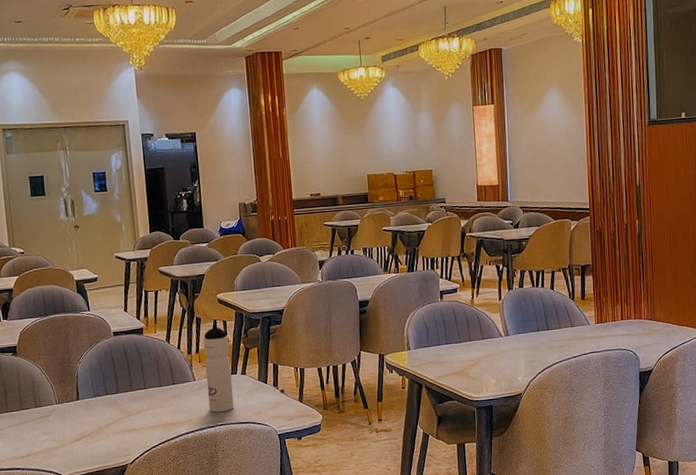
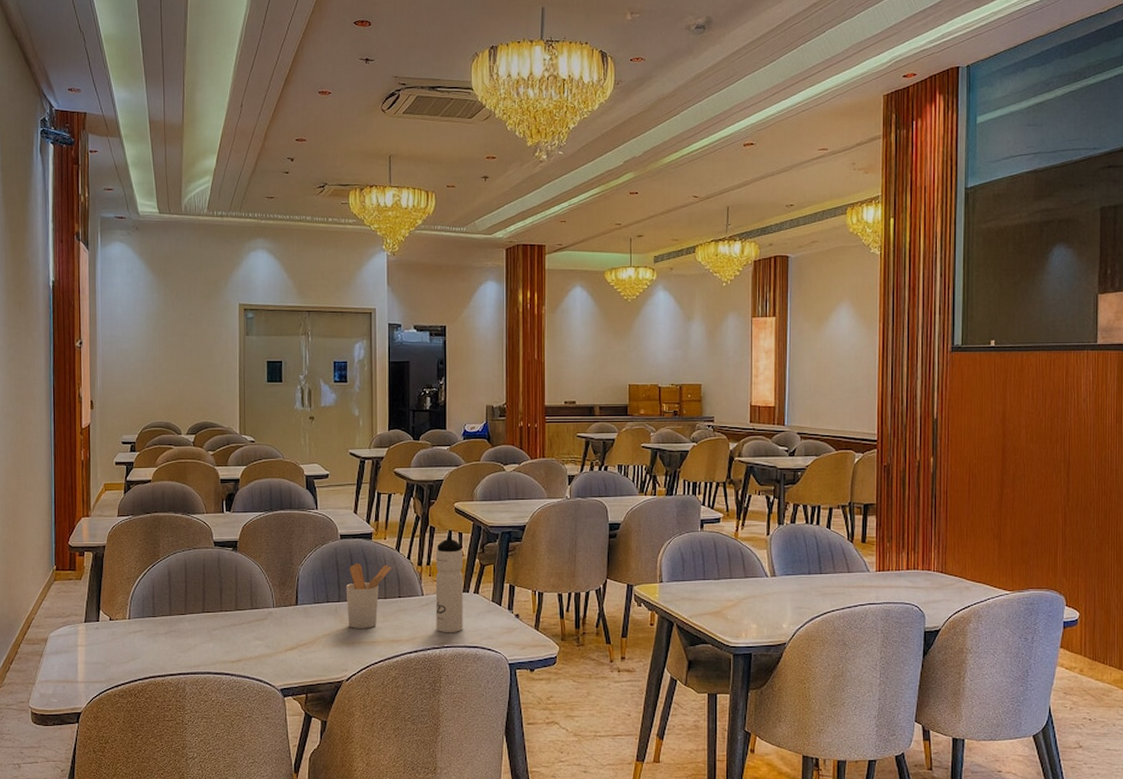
utensil holder: none [122,355,164,416] -> present [345,563,391,628]

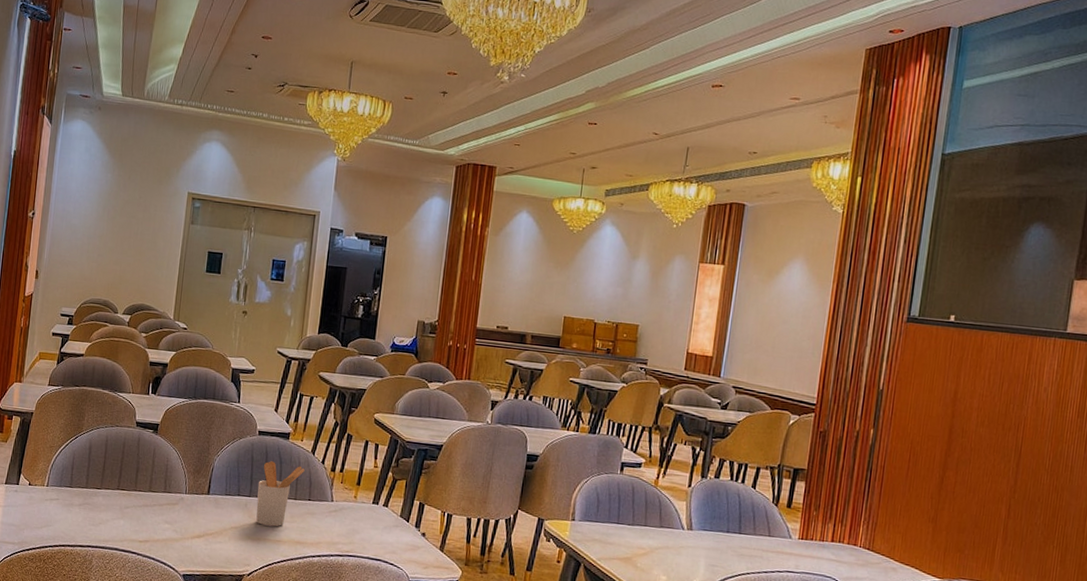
water bottle: present [435,536,464,632] -> none [341,446,378,543]

